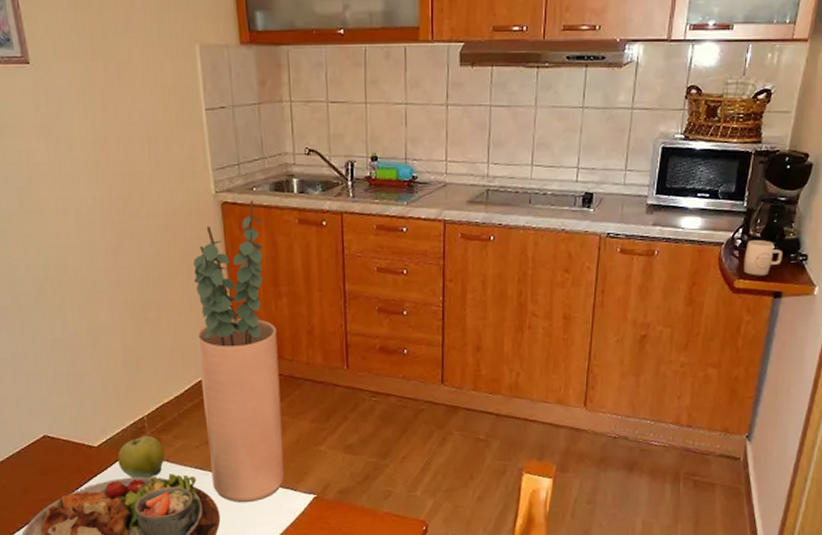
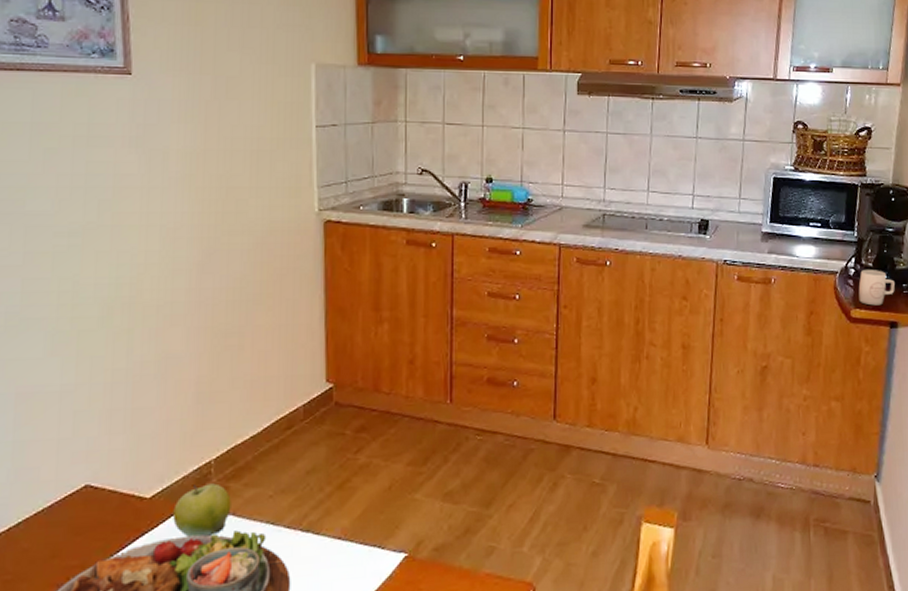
vase: present [194,201,285,502] -> none [282,220,374,565]

